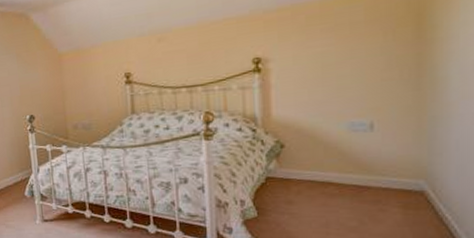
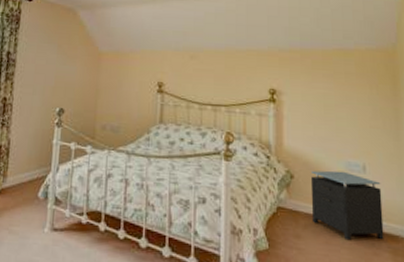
nightstand: none [304,132,393,201] -> present [310,170,384,241]

